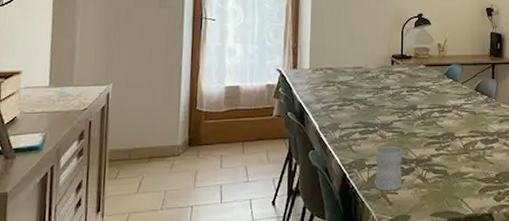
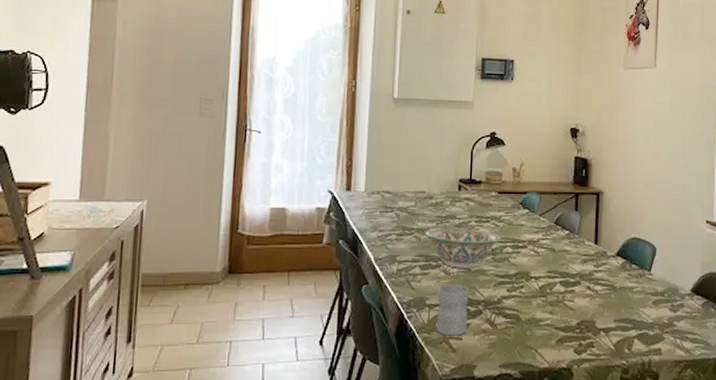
decorative bowl: none [363,98,429,132] -> present [425,228,501,268]

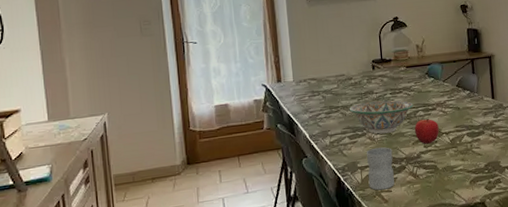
fruit: none [499,257,528,288] -> present [414,118,439,144]

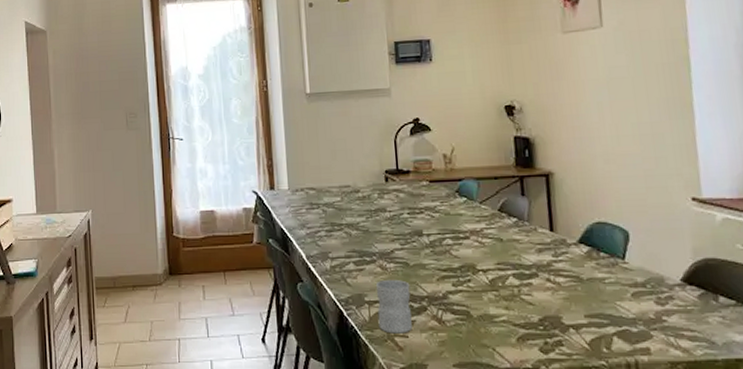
decorative bowl: present [349,100,414,134] -> none [355,221,439,263]
fruit: present [414,118,439,144] -> none [440,248,474,282]

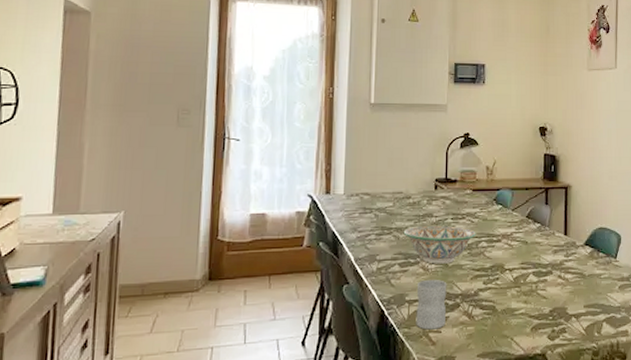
decorative bowl: none [355,221,439,263] -> present [403,226,476,264]

